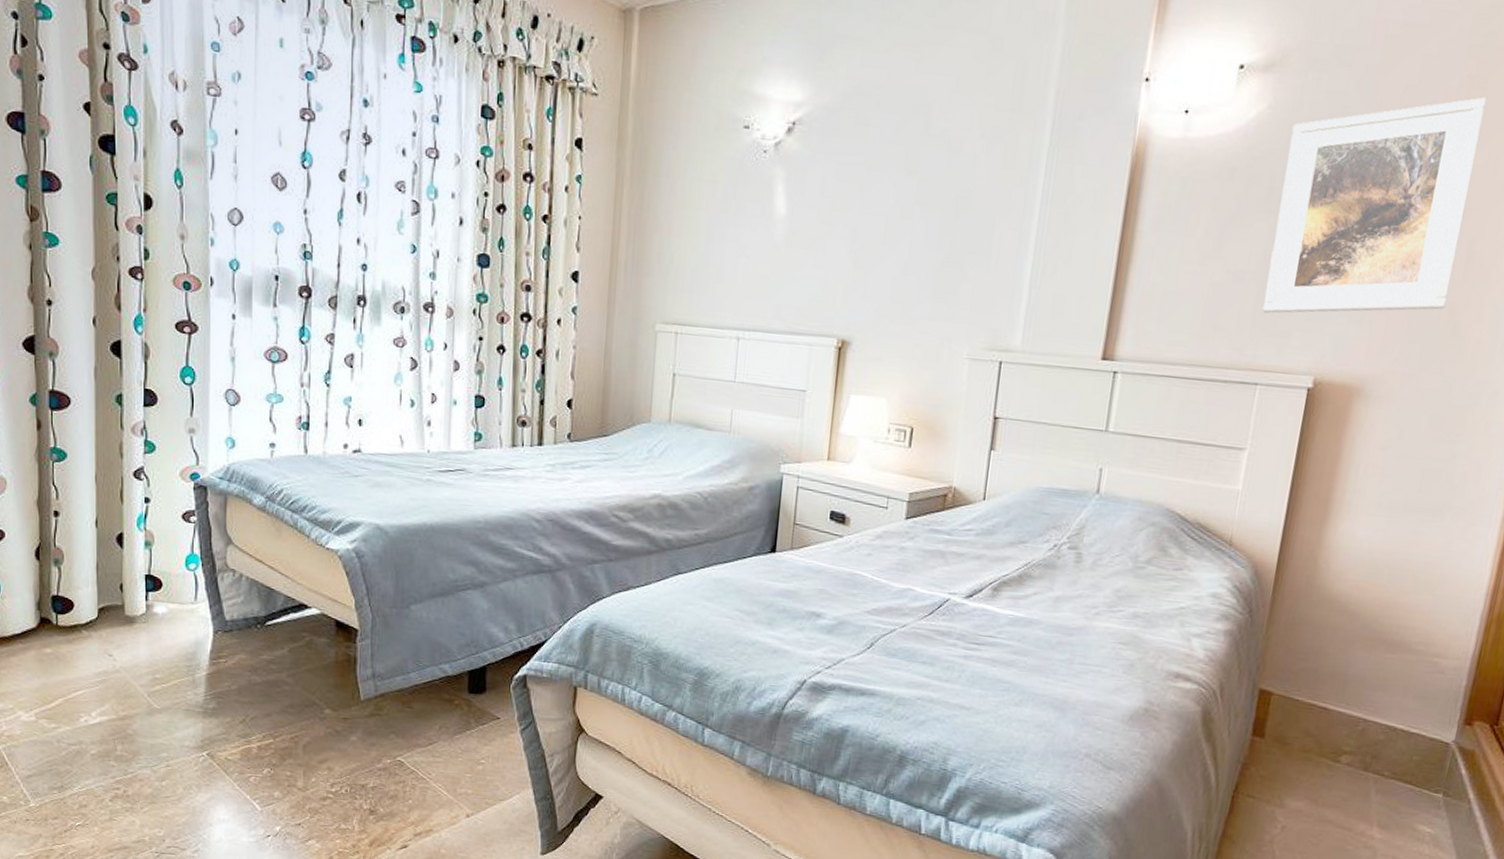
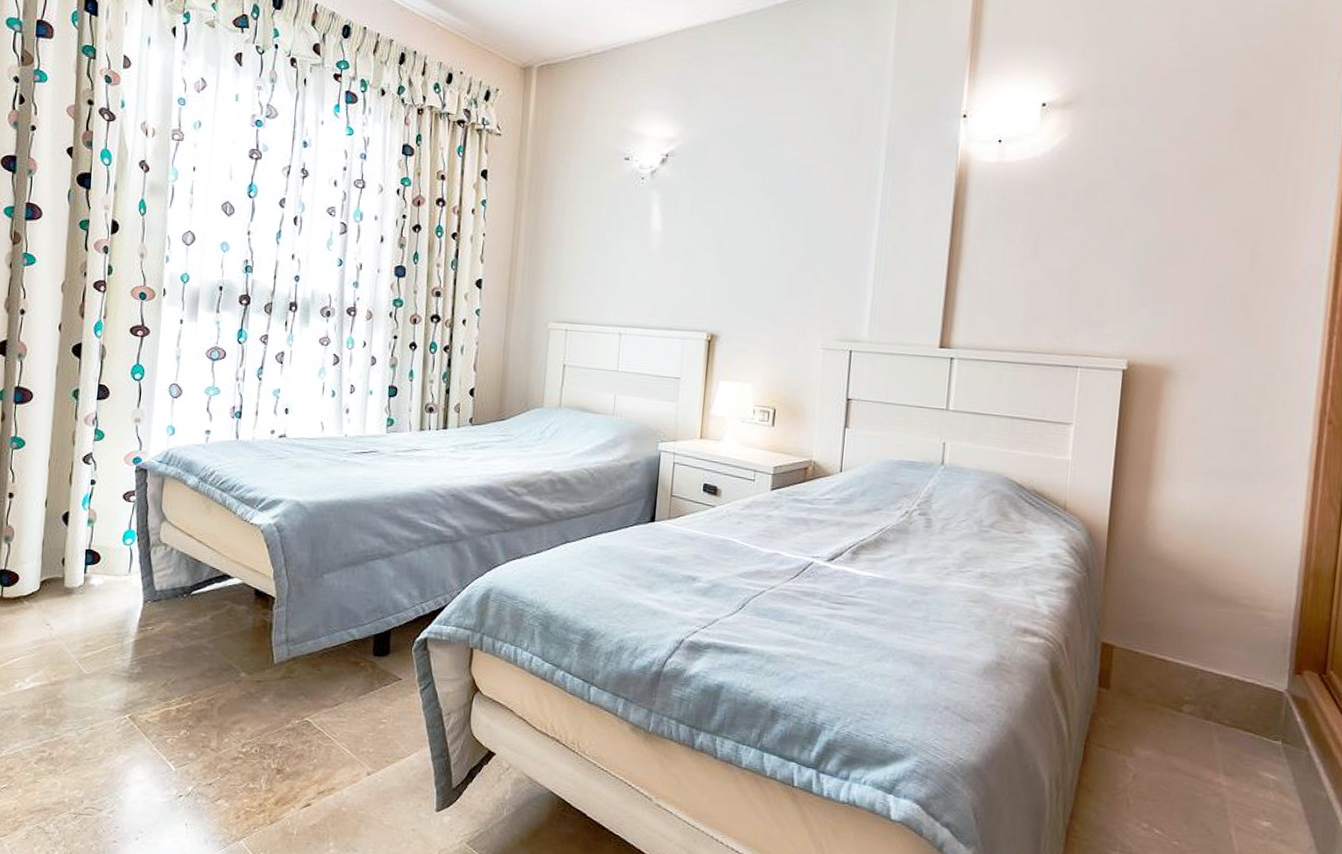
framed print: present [1262,97,1486,314] -> none [1077,126,1253,306]

